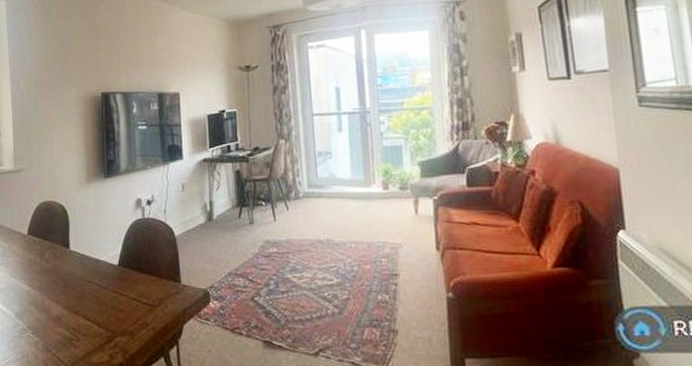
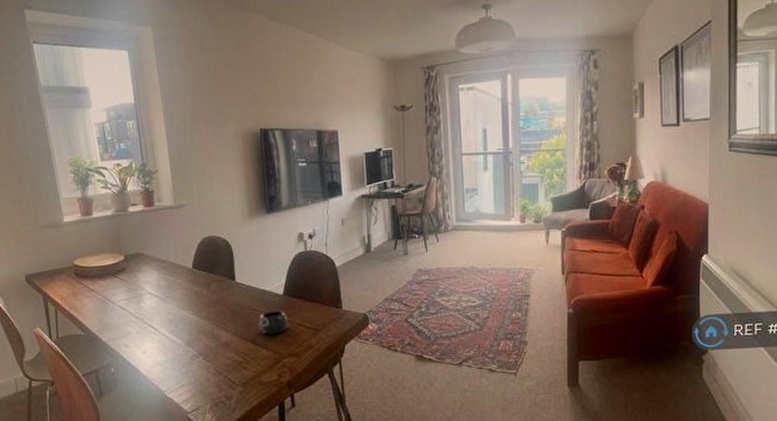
mug: none [91,283,123,309] -> present [258,311,289,334]

